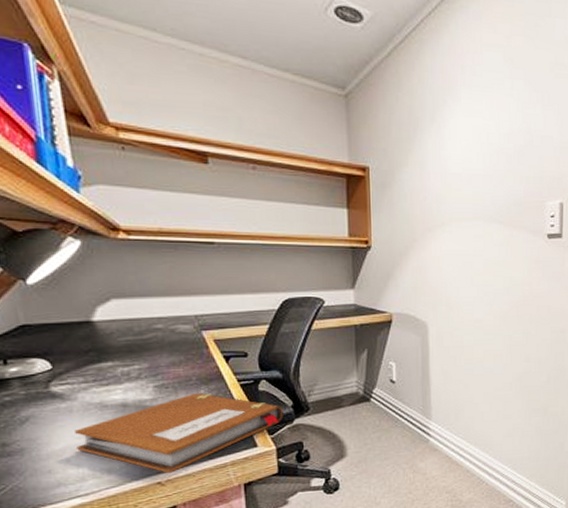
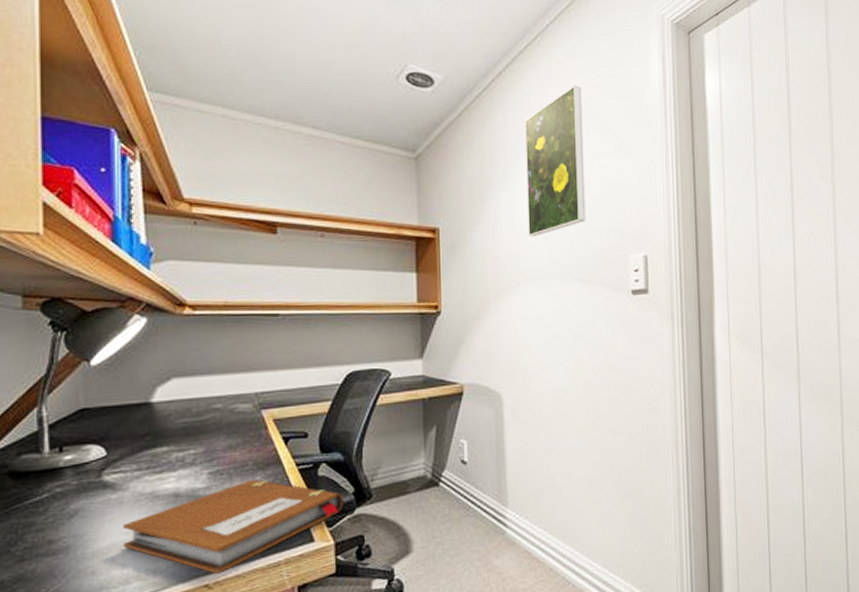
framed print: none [453,32,509,180] -> present [525,85,586,236]

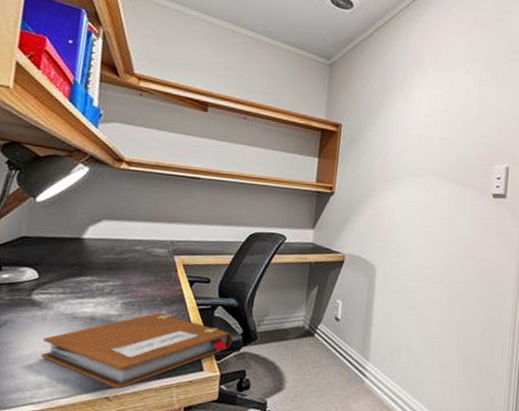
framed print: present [525,85,586,236] -> none [414,23,472,141]

